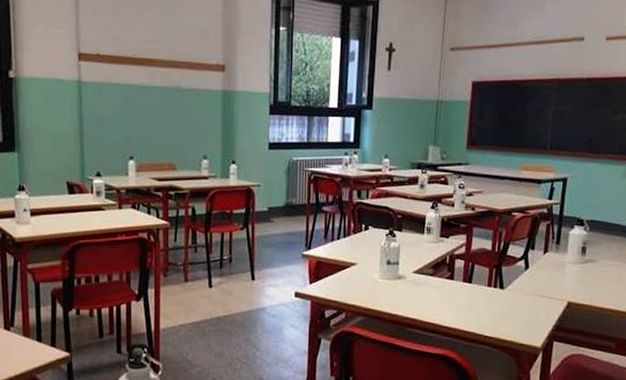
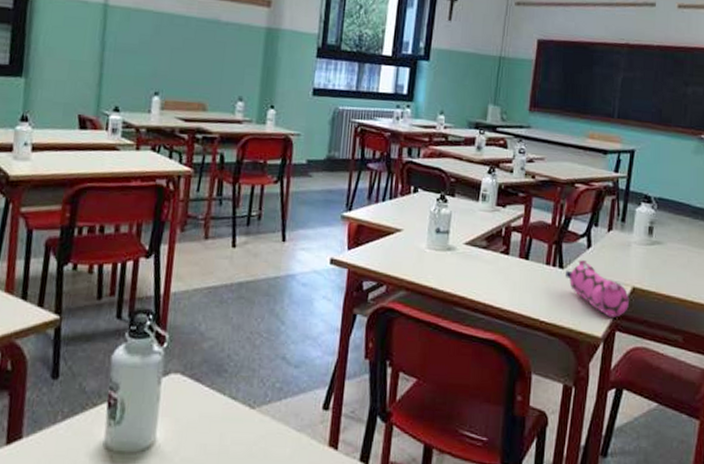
pencil case: none [505,281,565,329] -> present [564,260,629,318]

